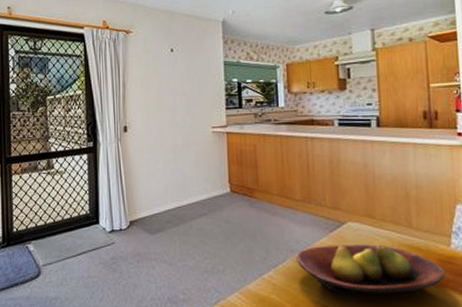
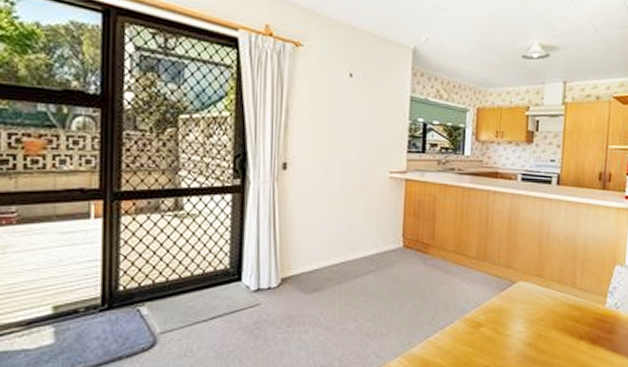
fruit bowl: present [296,244,445,295] -> none [464,304,597,355]

